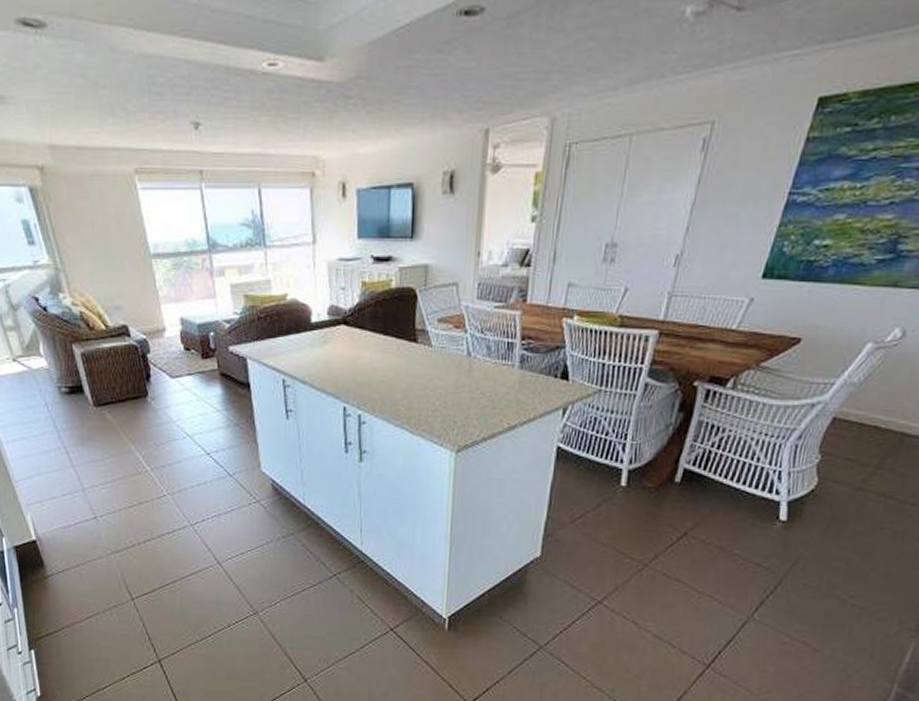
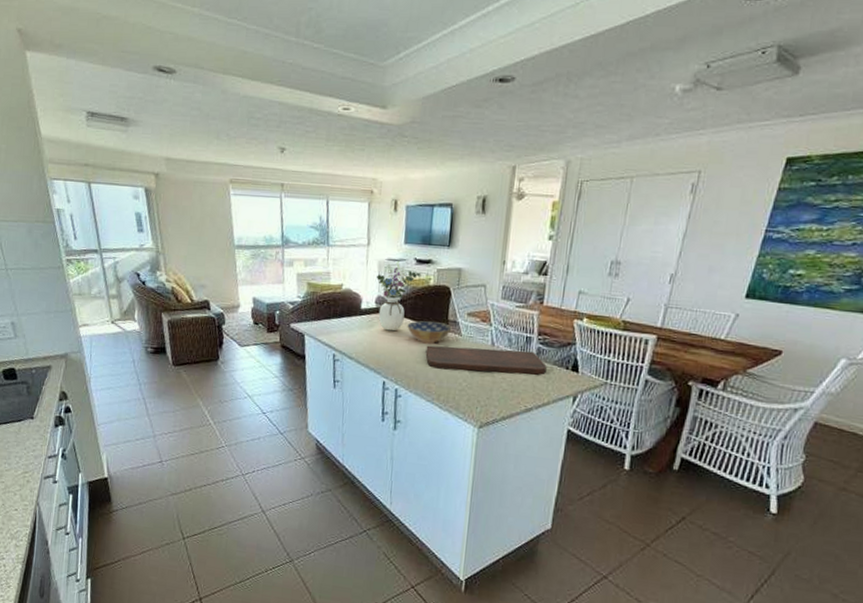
bouquet: none [327,261,381,347] -> present [377,261,422,331]
bowl: none [367,332,420,358] -> present [407,321,452,343]
cutting board: none [391,359,532,388] -> present [426,345,547,375]

